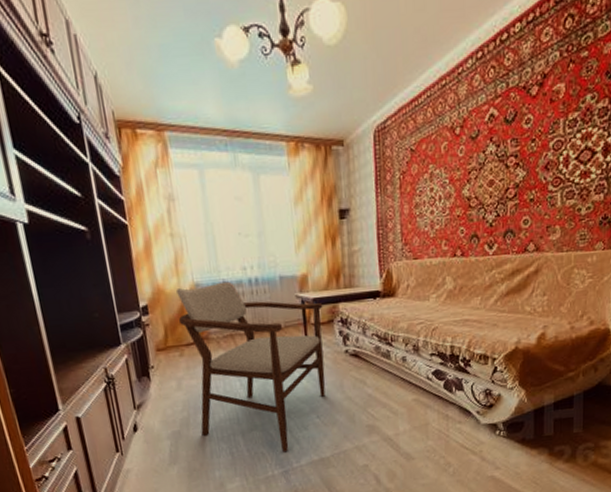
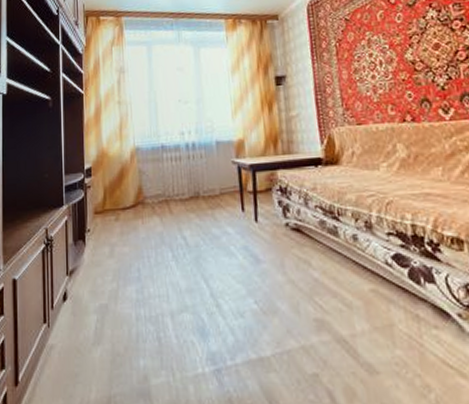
armchair: present [176,281,326,453] -> none [118,146,264,344]

